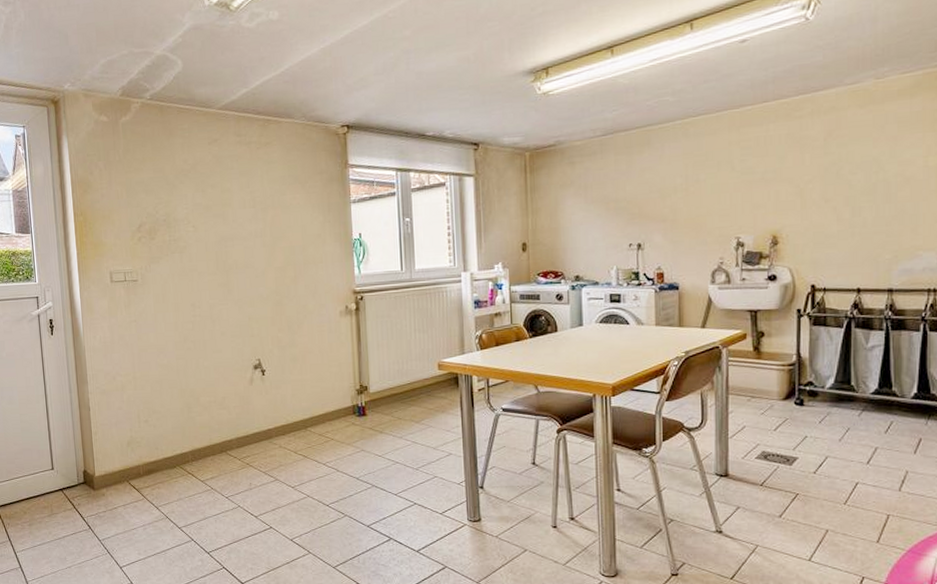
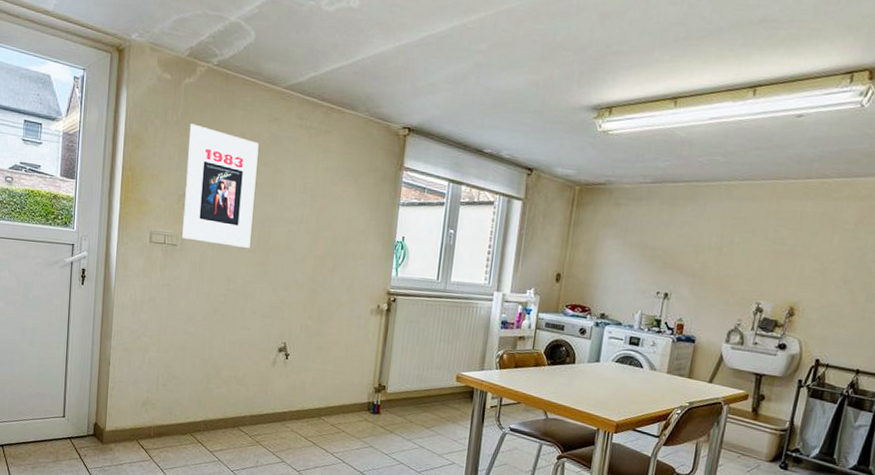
movie poster: none [132,159,209,273] -> present [182,123,259,248]

